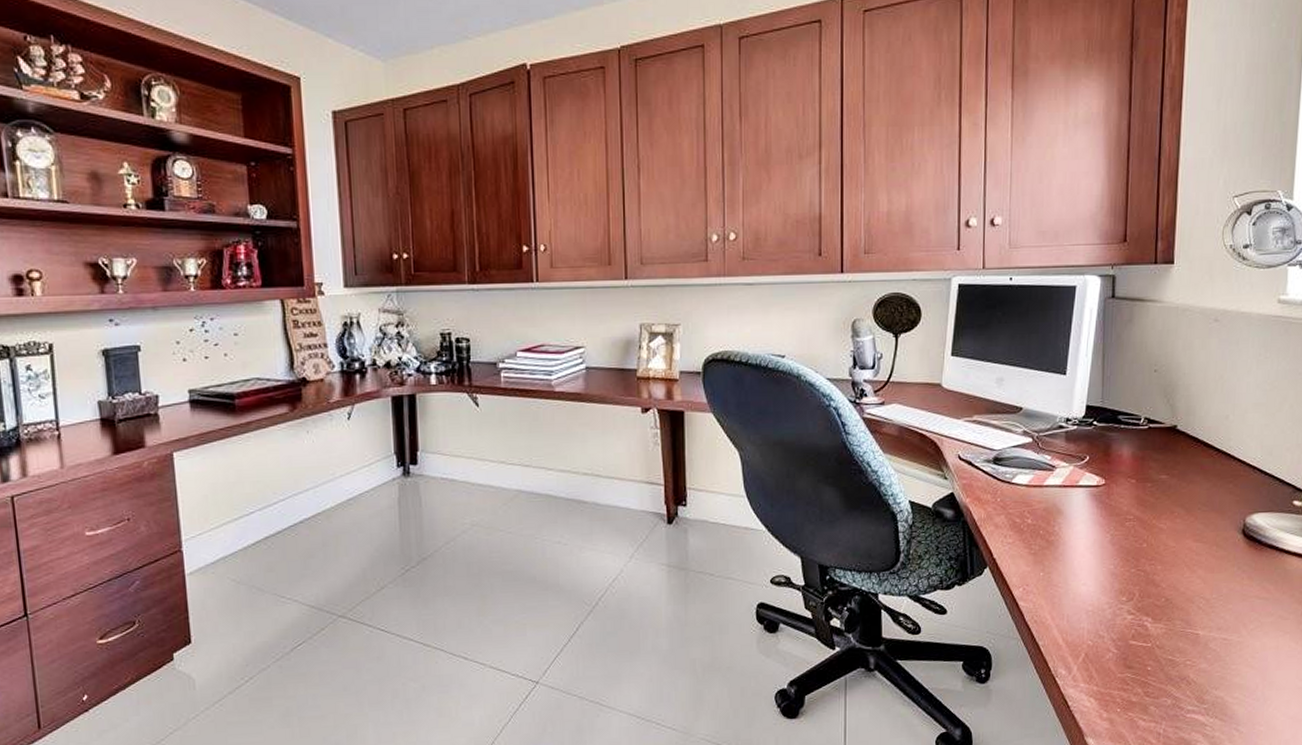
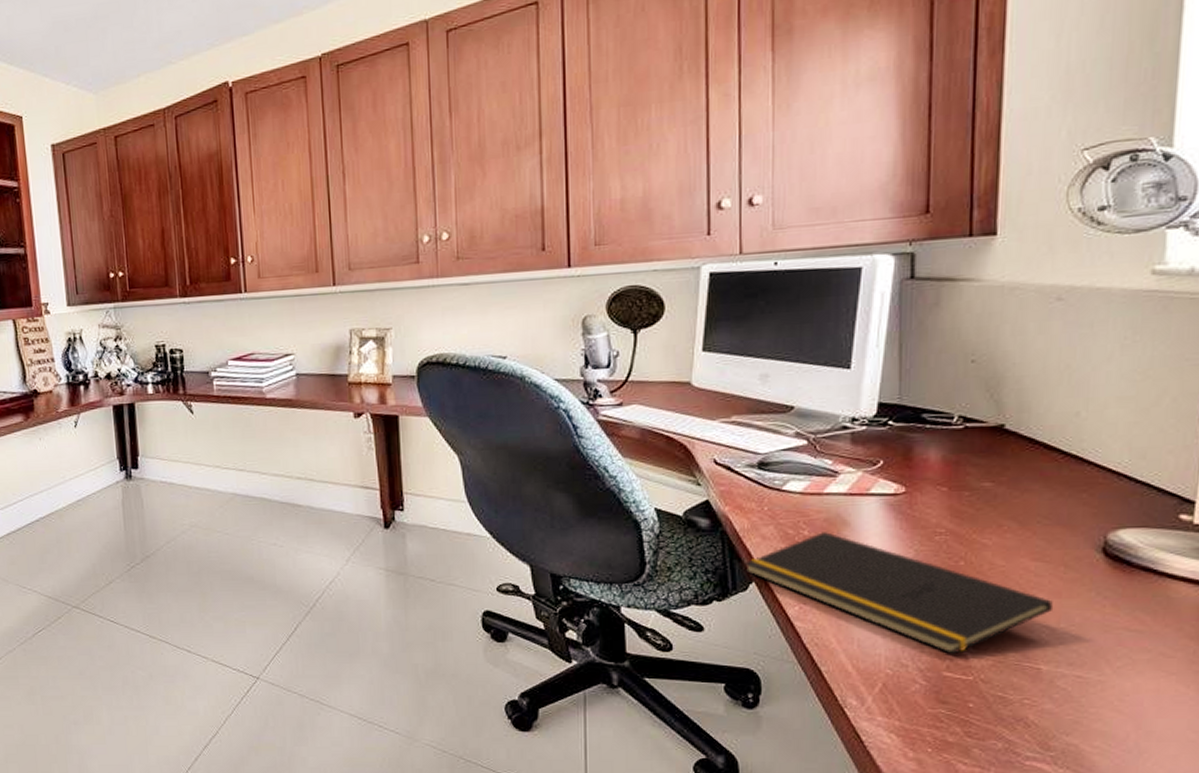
notepad: none [981,520,1208,625] -> present [745,532,1053,654]

